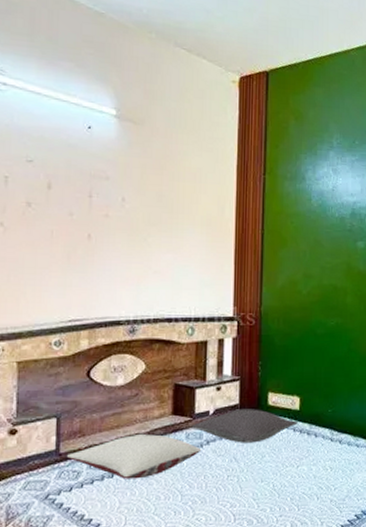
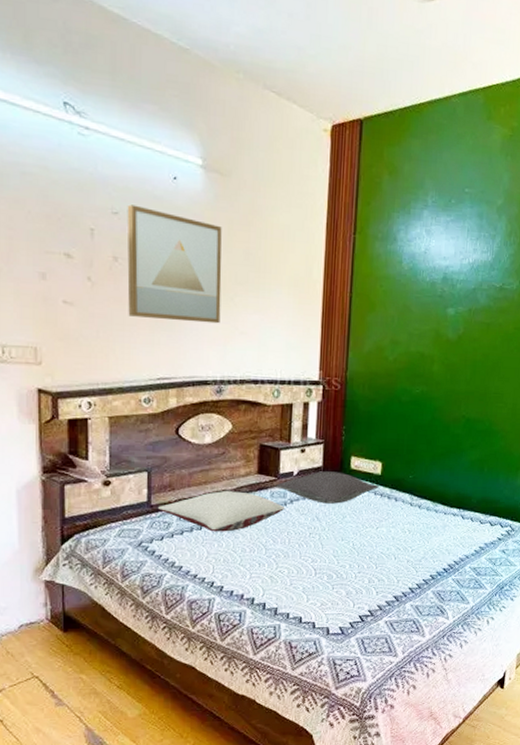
wall art: none [40,153,135,264] -> present [127,204,222,324]

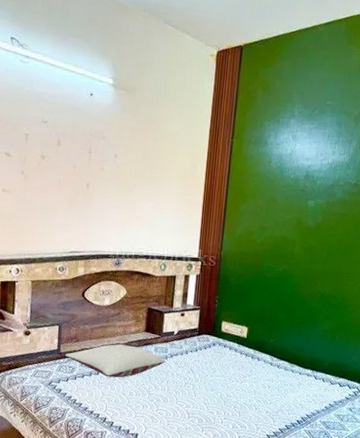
wall art: present [127,204,222,324] -> none [50,115,126,210]
pillow: present [276,471,379,504] -> none [159,332,244,360]

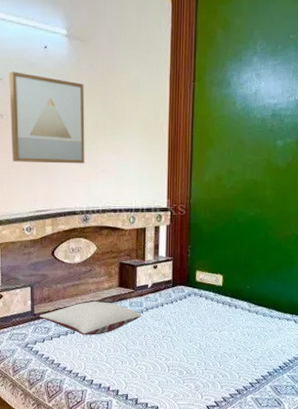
wall art: none [50,115,126,210] -> present [9,71,85,164]

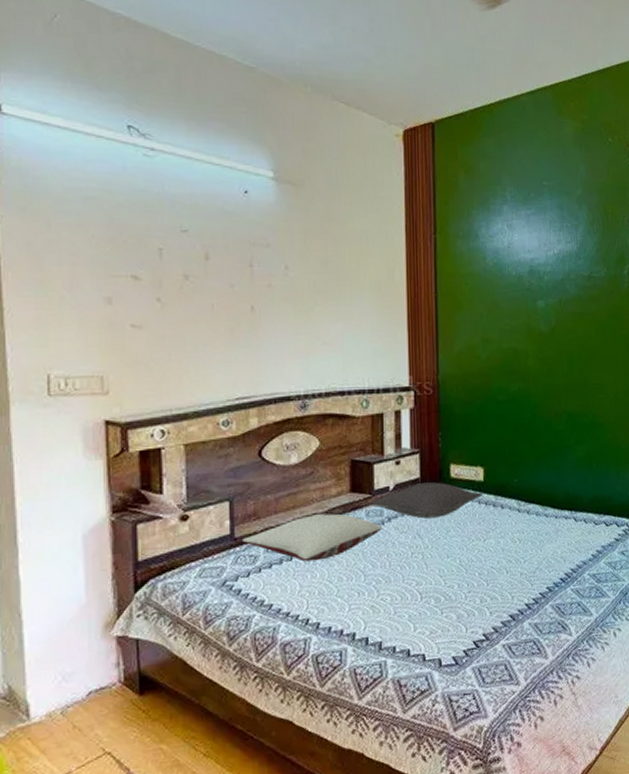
wall art: present [9,71,85,164] -> none [197,221,301,336]
pillow: none [134,284,221,311] -> present [371,482,483,519]

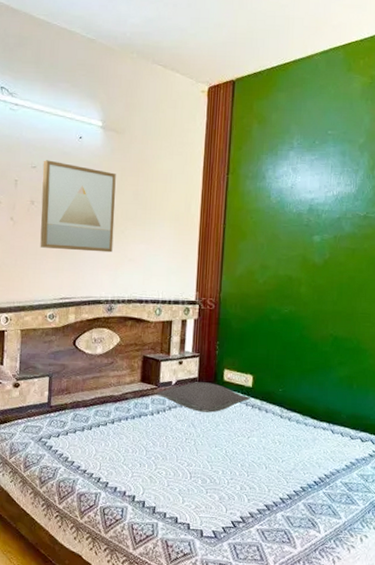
wall art: none [197,221,301,336] -> present [40,160,116,253]
pillow: present [241,513,383,562] -> none [55,395,164,433]

